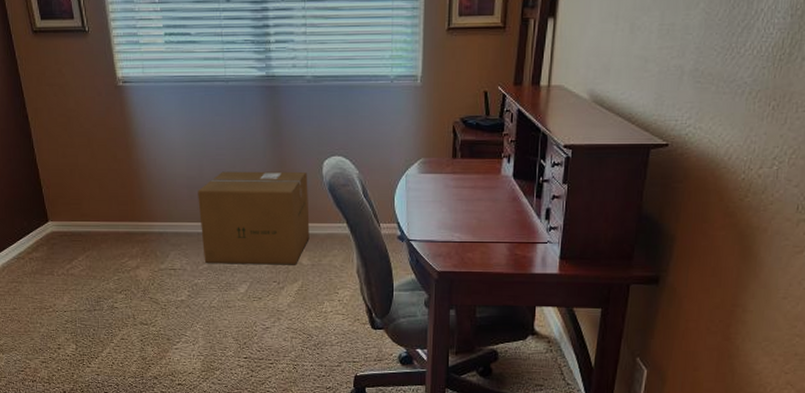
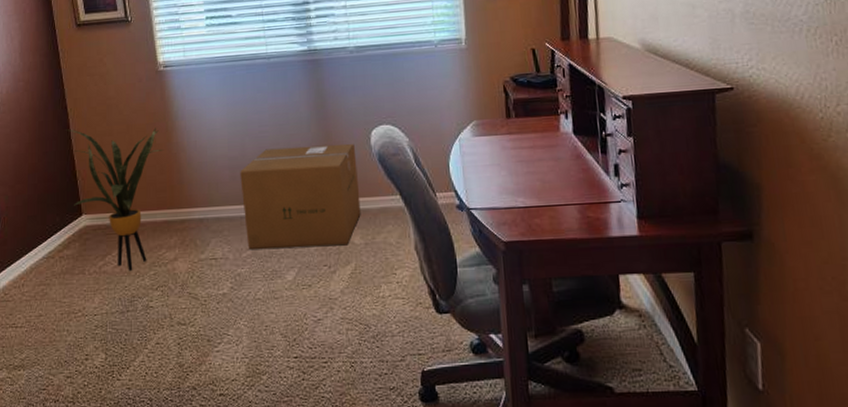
house plant: none [28,138,125,275] -> present [66,128,164,271]

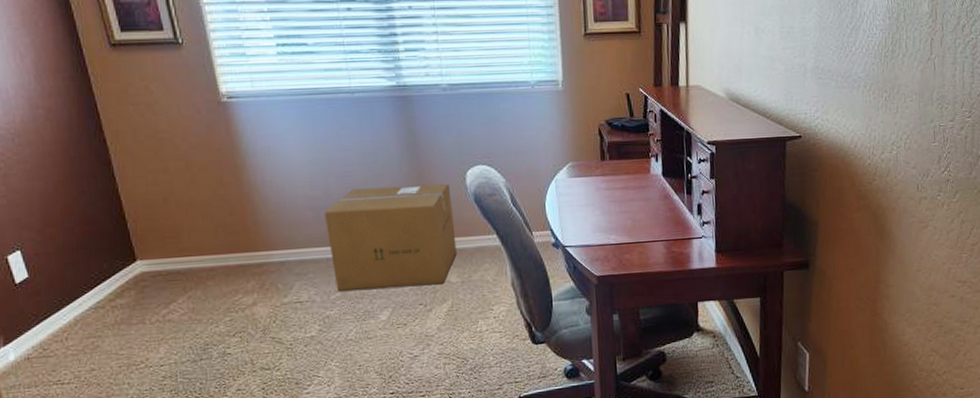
house plant: present [66,128,164,271] -> none [107,165,233,318]

